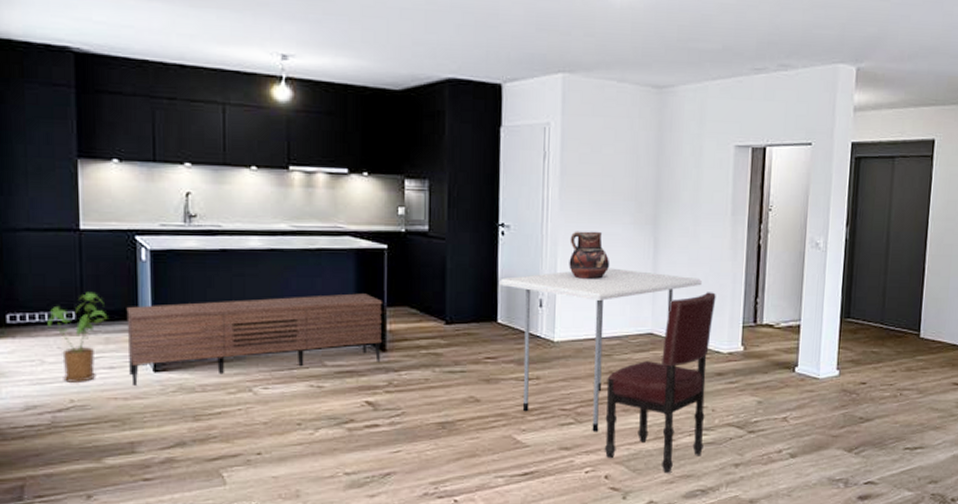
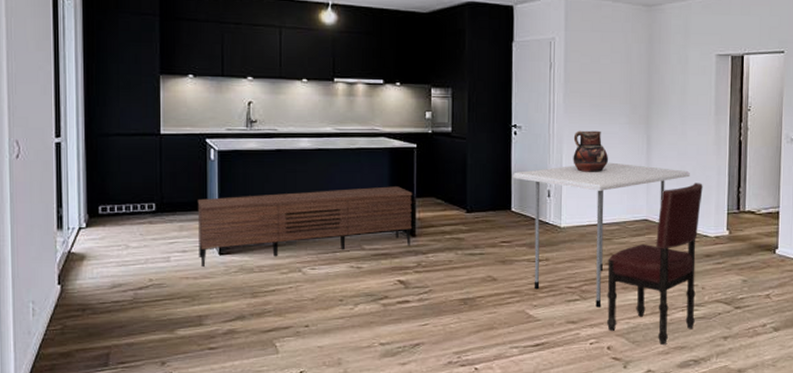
house plant: present [47,291,108,382] -> none [132,186,182,264]

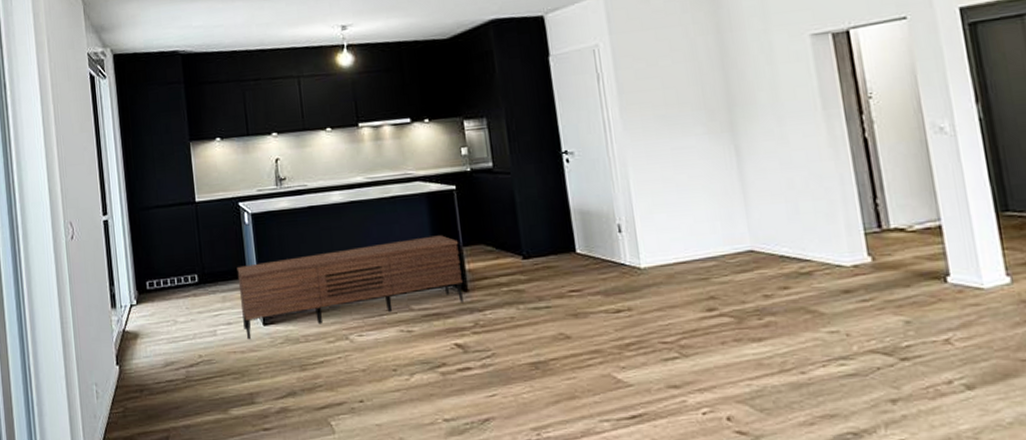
dining table: present [513,162,690,308] -> none [572,183,802,367]
ceramic pot: present [573,130,609,173] -> none [639,146,690,199]
dining chair: present [606,183,703,346] -> none [708,197,845,414]

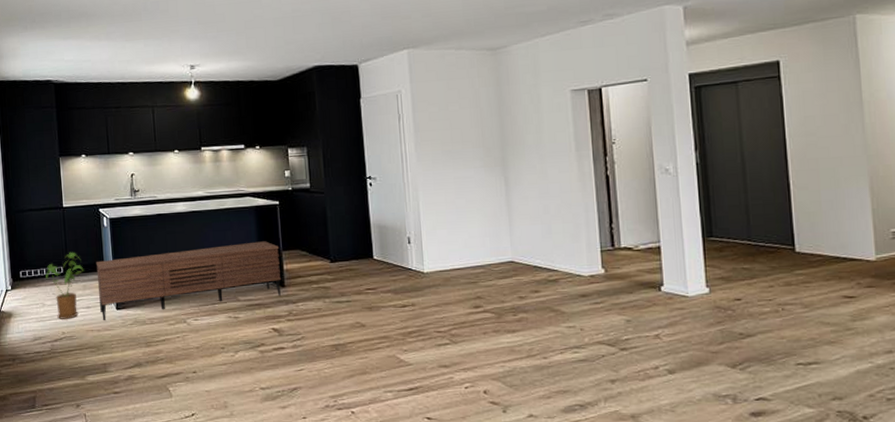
house plant: none [177,256,223,339] -> present [45,252,84,319]

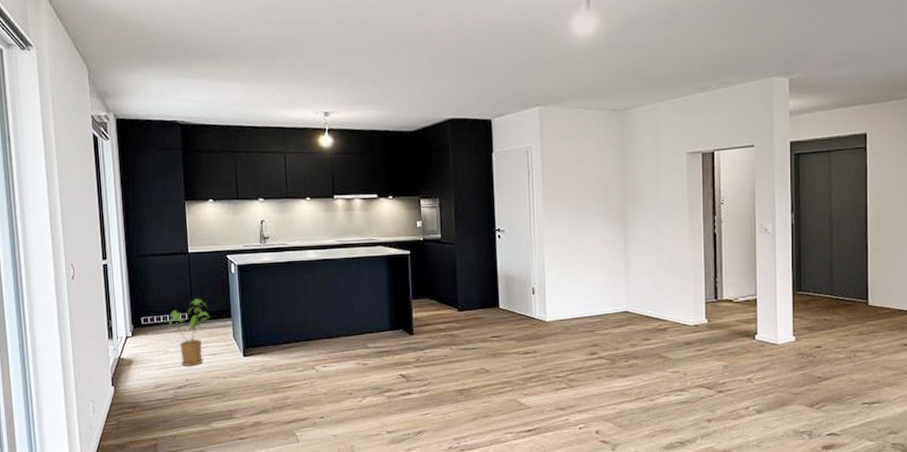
sideboard: present [96,241,281,320] -> none [222,290,410,367]

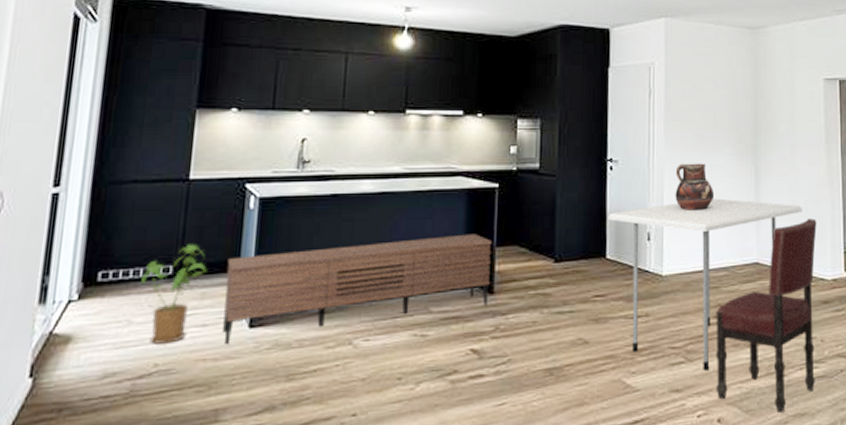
sideboard: none [222,290,410,367] -> present [223,234,491,344]
dining table: none [499,259,667,395] -> present [608,198,802,371]
ceramic pot: none [553,230,588,270] -> present [675,163,715,212]
dining chair: none [592,275,680,429] -> present [715,218,817,414]

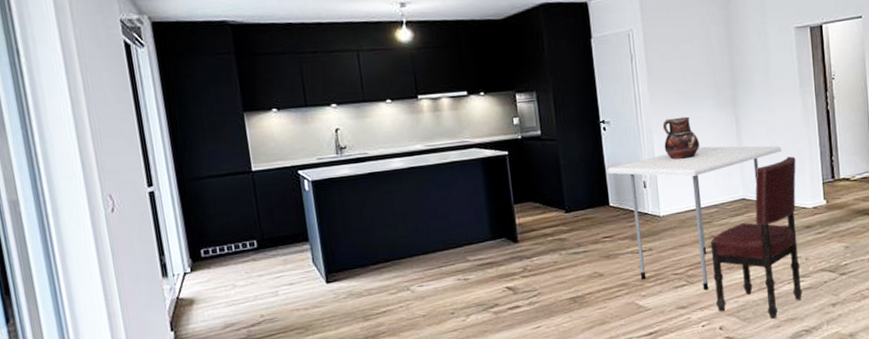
house plant: present [141,243,207,344] -> none [234,222,284,301]
sideboard: present [223,234,491,344] -> none [297,195,514,297]

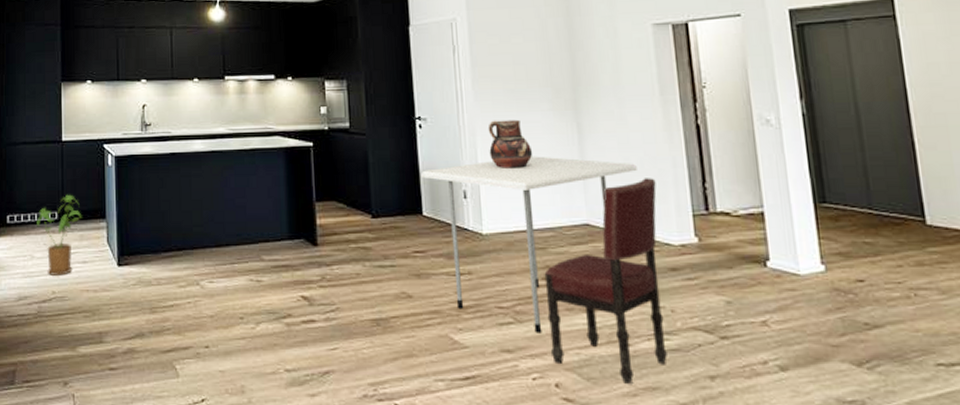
house plant: none [234,222,284,301] -> present [37,194,82,276]

